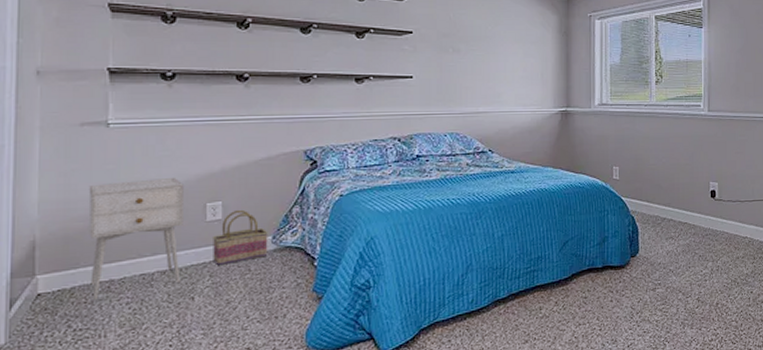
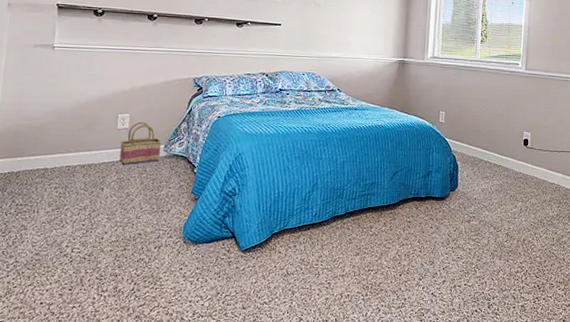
nightstand: present [88,178,184,300] -> none [31,92,103,183]

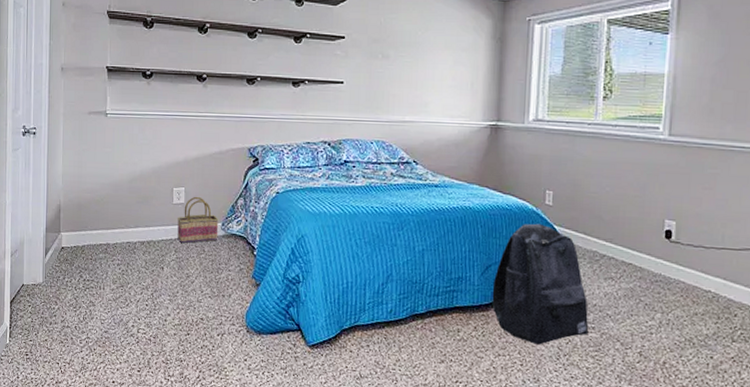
backpack: none [398,137,471,234] -> present [492,223,589,345]

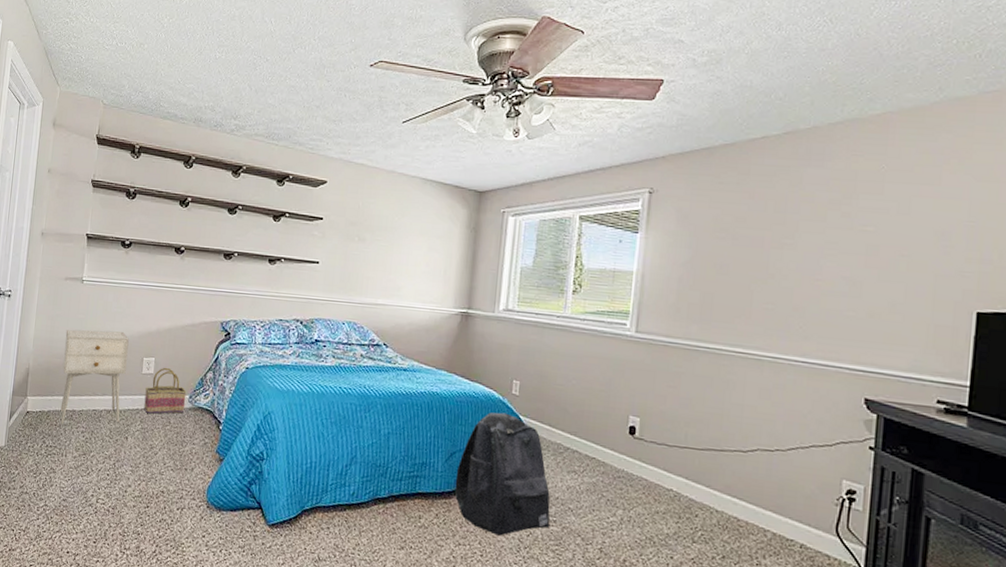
nightstand: none [93,163,157,258] -> present [60,329,129,424]

